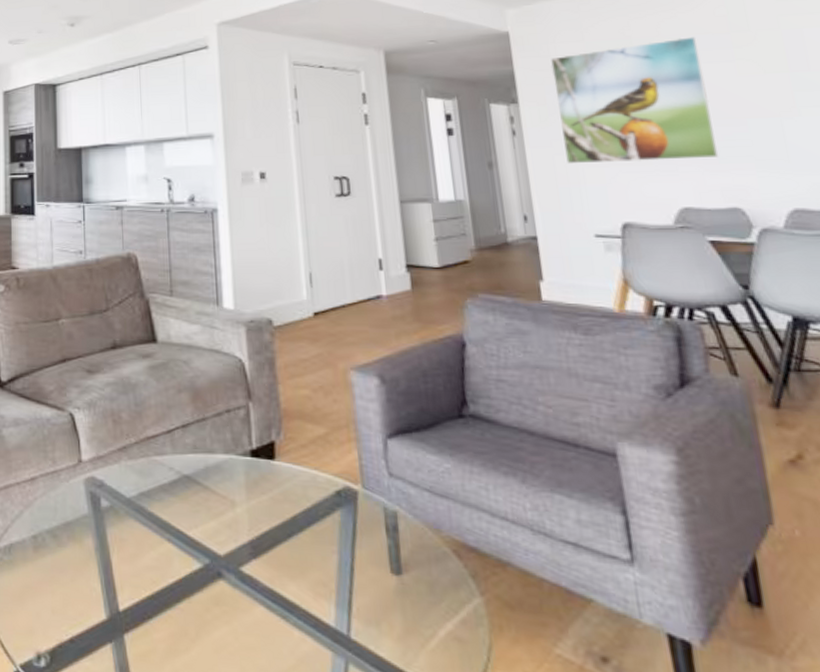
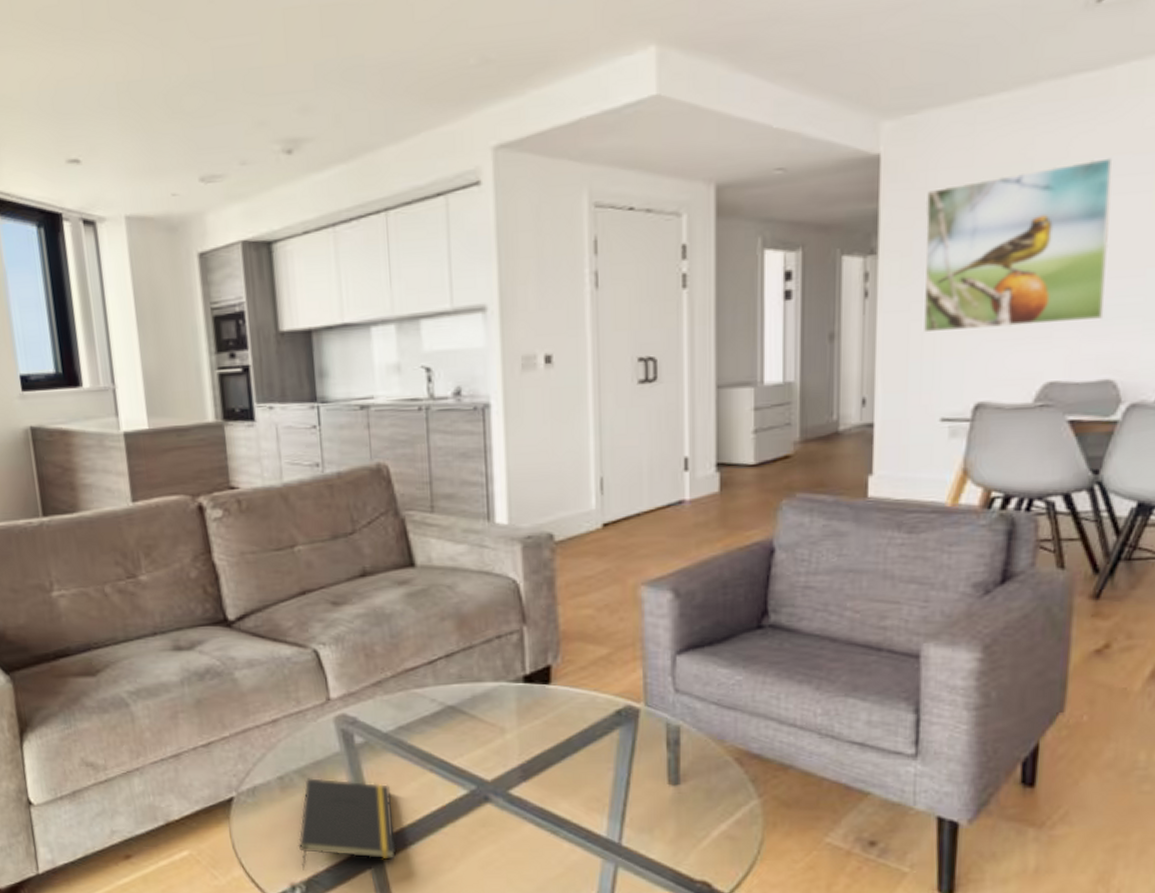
notepad: none [45,539,136,639] -> present [298,778,397,870]

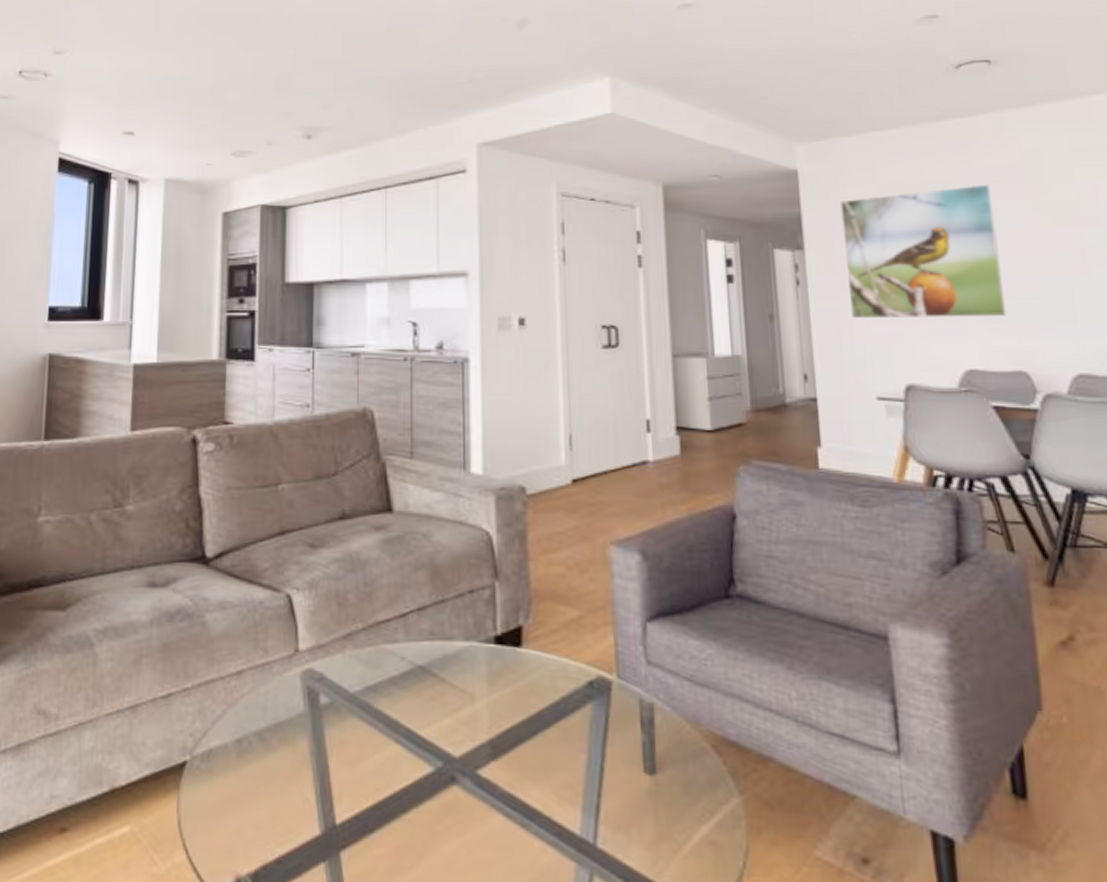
notepad: present [298,778,397,870] -> none [248,742,355,859]

